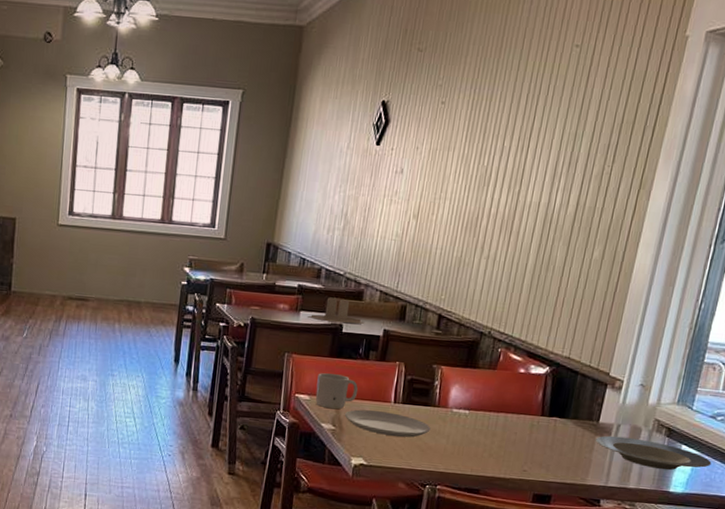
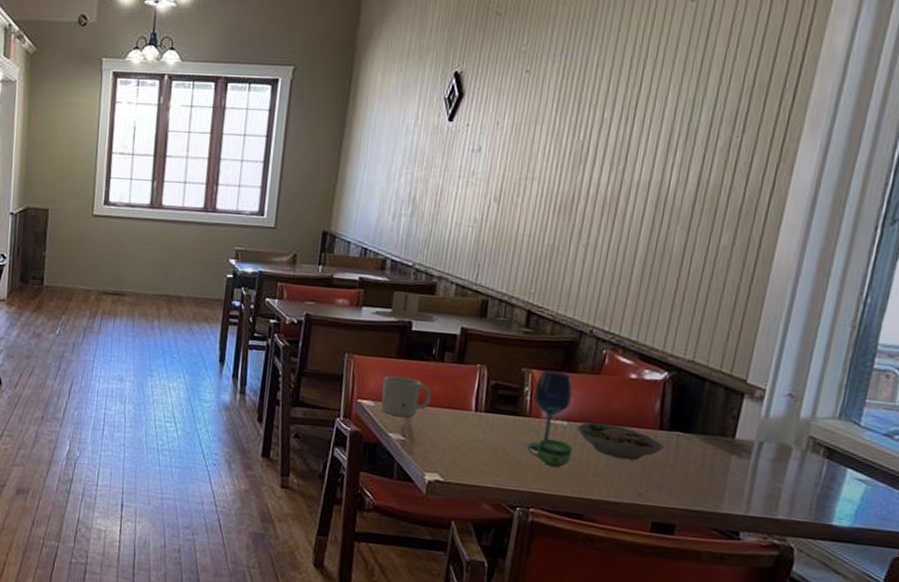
plate: present [344,409,431,438] -> none [415,418,521,452]
cup: none [436,426,473,450] -> present [527,439,573,467]
wineglass: none [439,366,474,436] -> present [531,370,573,451]
salad: none [476,410,545,443] -> present [577,422,664,461]
plate: present [595,435,712,470] -> none [730,455,889,499]

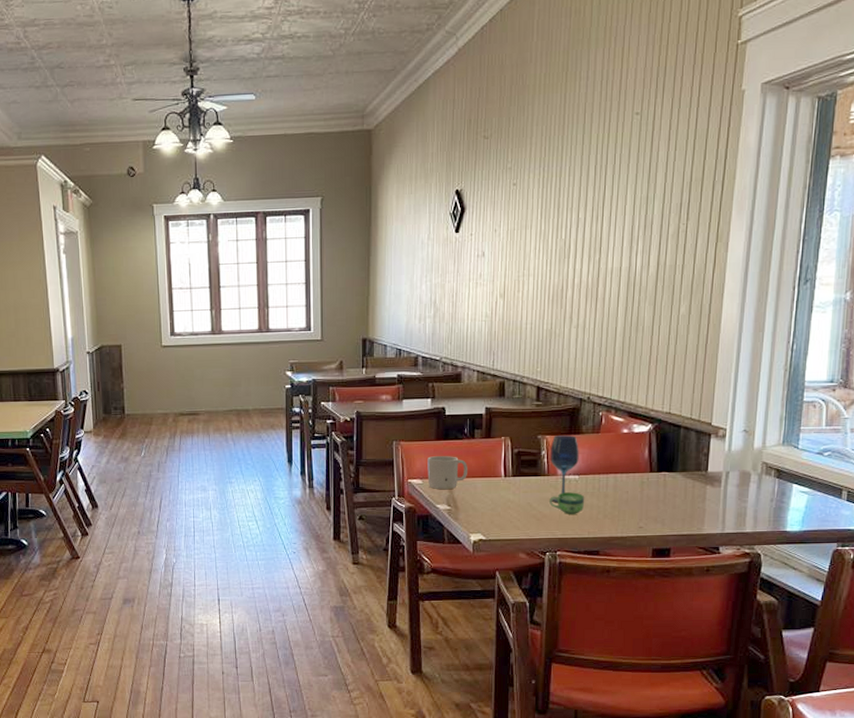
napkin holder: present [371,291,438,321] -> none [411,383,465,407]
salad: present [577,422,664,461] -> none [587,472,655,501]

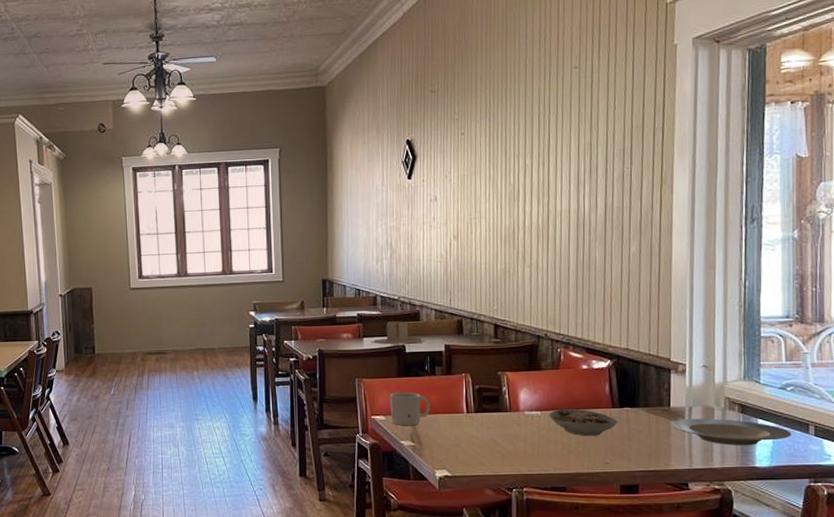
napkin holder: none [411,383,465,407] -> present [371,321,425,345]
wineglass: present [549,434,579,503] -> none [510,371,540,439]
cup: present [549,492,585,514] -> none [513,428,549,450]
salad: none [587,472,655,501] -> present [549,408,618,436]
plate: none [706,483,825,511] -> present [670,418,792,446]

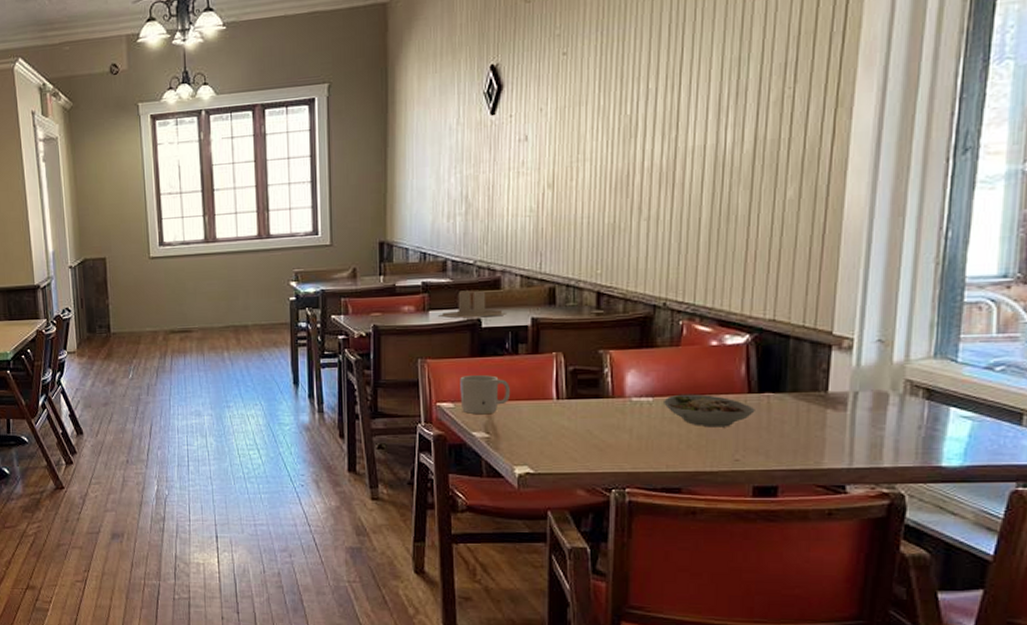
plate: present [670,418,792,446] -> none [826,406,997,441]

